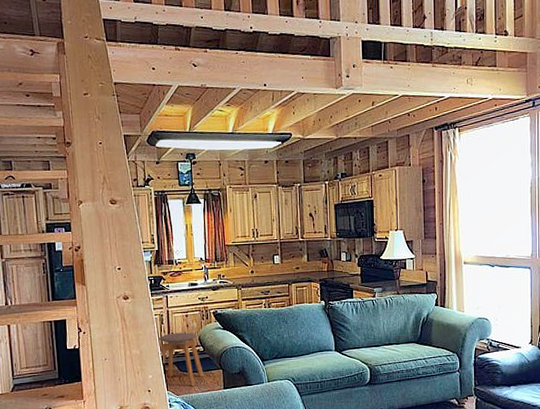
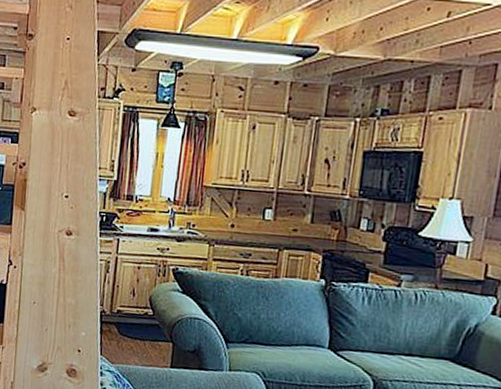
stool: present [158,332,204,386] -> none [99,285,149,356]

